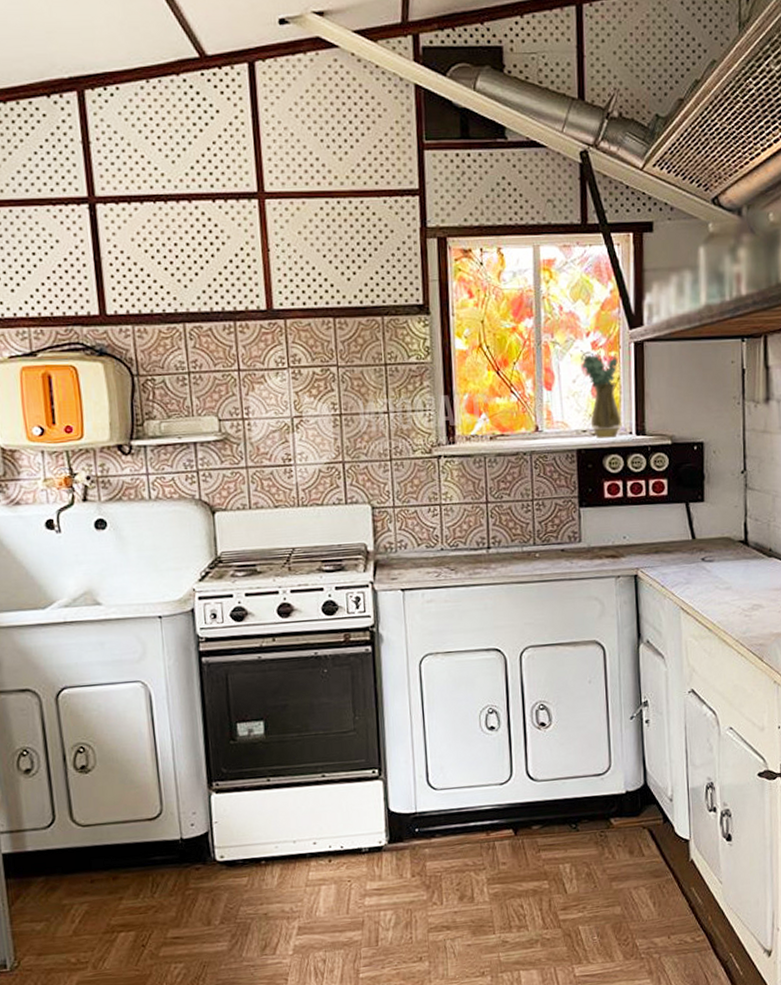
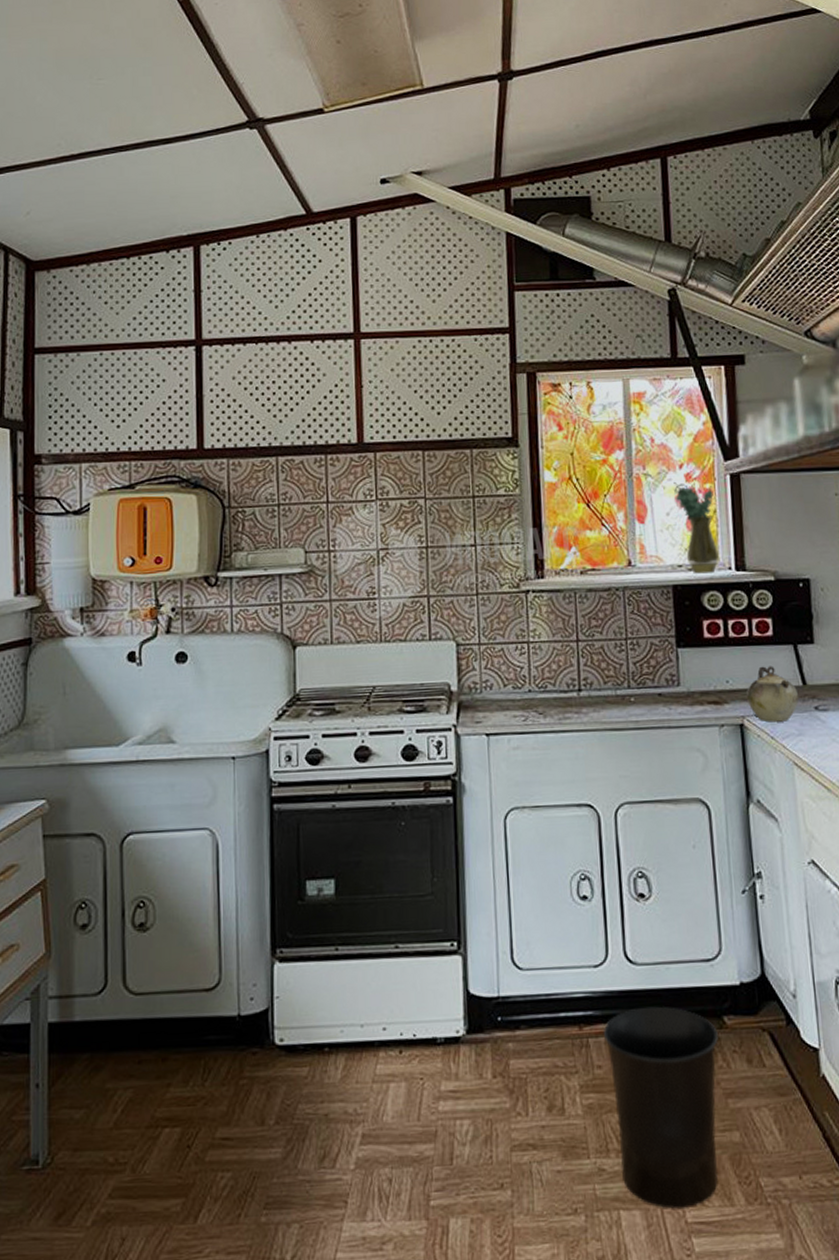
waste bin: none [508,813,606,967] -> present [604,1006,719,1209]
teapot: none [641,522,689,573] -> present [747,666,800,722]

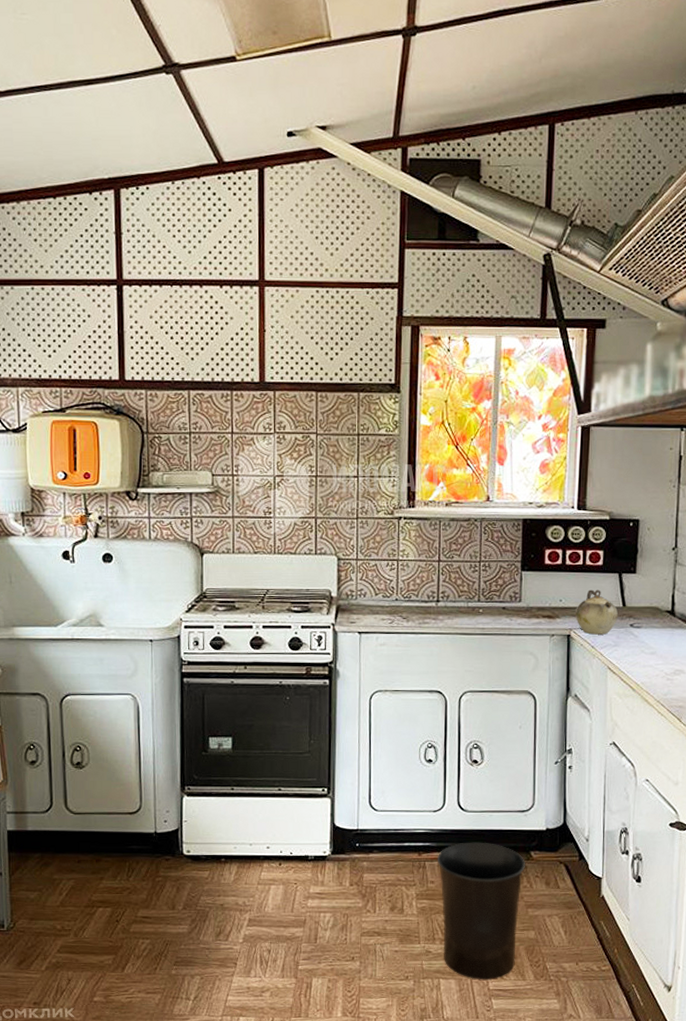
vase: present [674,482,719,574] -> none [532,431,565,511]

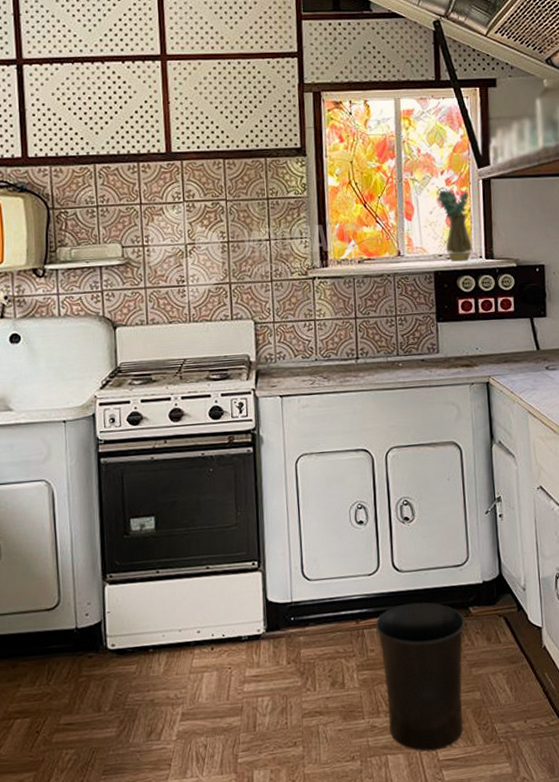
vase: none [532,431,565,511] -> present [436,186,472,262]
teapot: present [576,589,619,635] -> none [492,335,534,380]

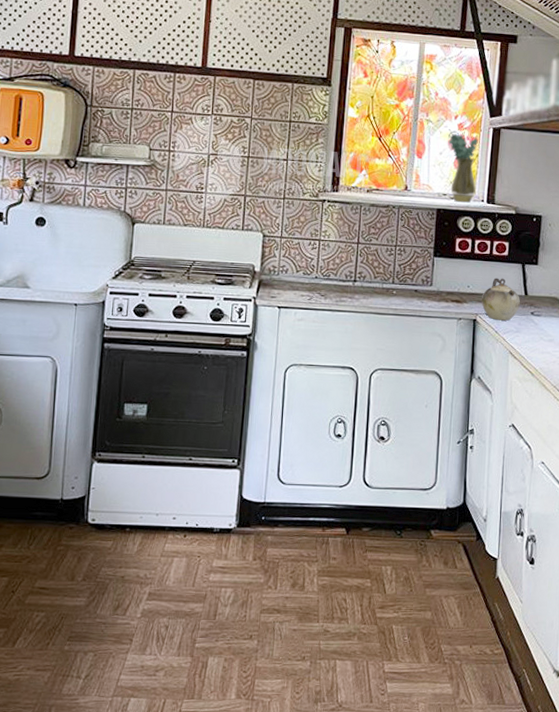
waste bin: present [376,602,465,751] -> none [341,519,425,662]
teapot: none [492,335,534,380] -> present [481,278,521,321]

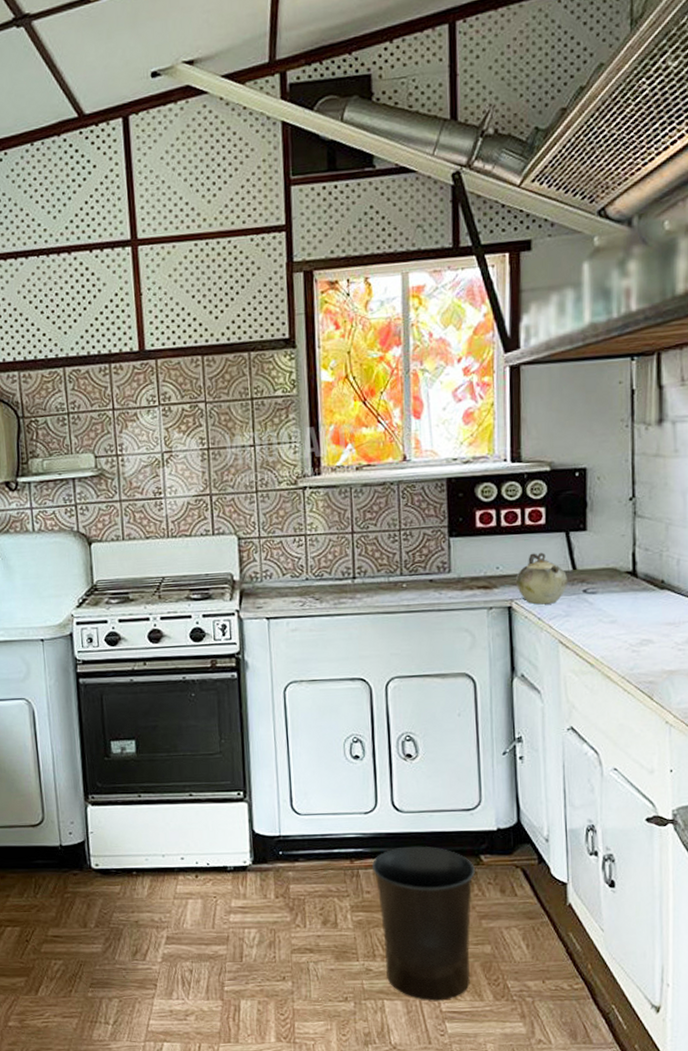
waste bin: none [341,519,425,662] -> present [372,846,475,1001]
vase: present [448,129,478,203] -> none [451,377,495,467]

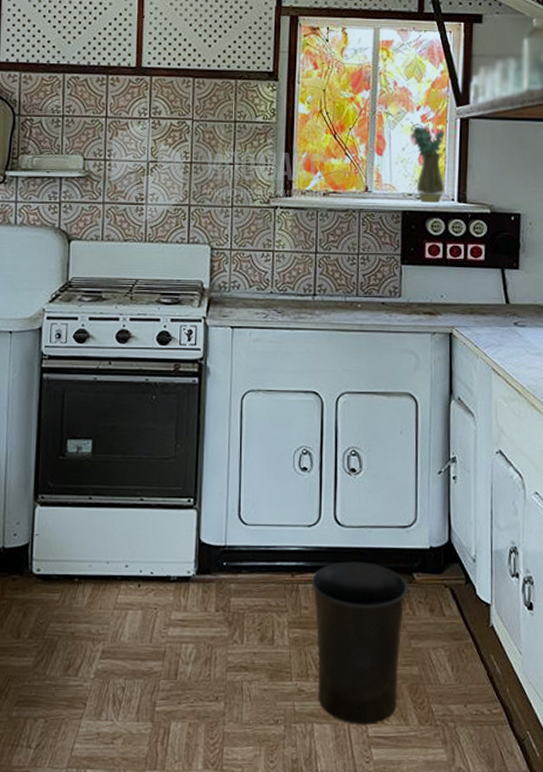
vase: none [451,377,495,467] -> present [411,122,444,203]
teapot: present [516,552,569,605] -> none [458,285,502,333]

